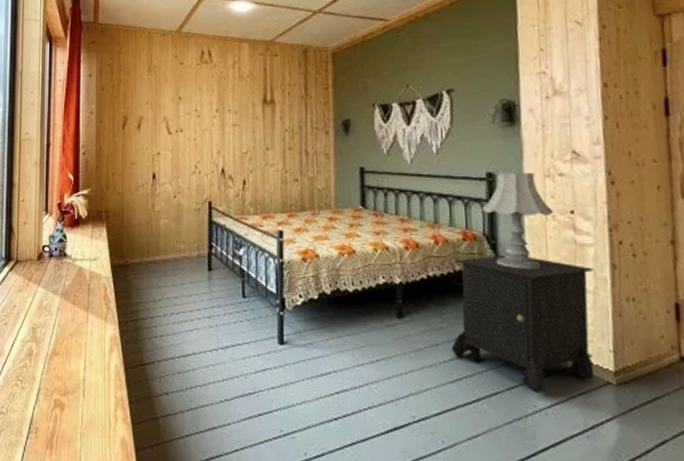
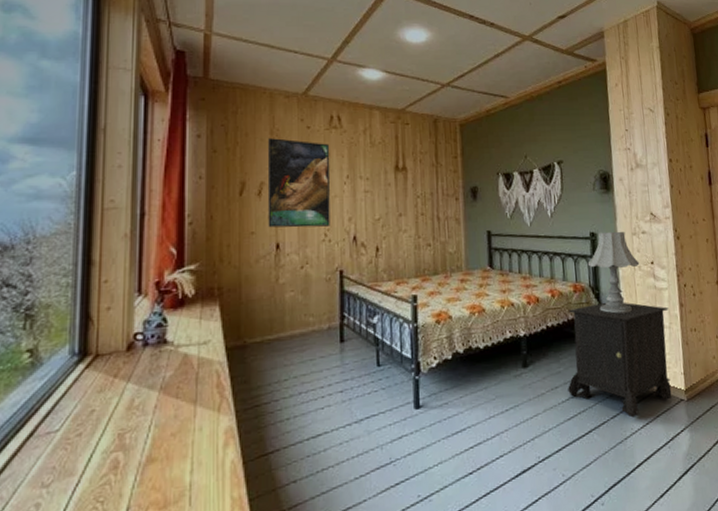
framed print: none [145,75,201,159] -> present [267,138,331,228]

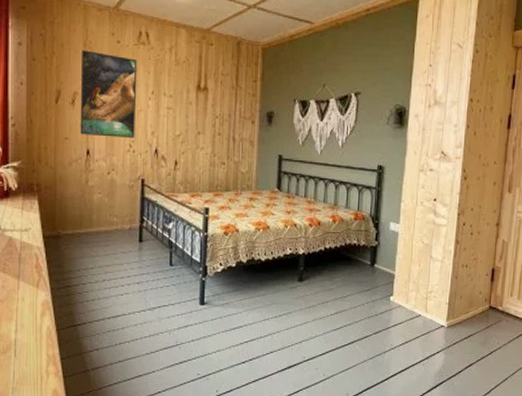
nightstand: present [568,302,672,418] -> none [337,232,444,336]
table lamp: present [587,231,640,314] -> none [371,166,423,244]

